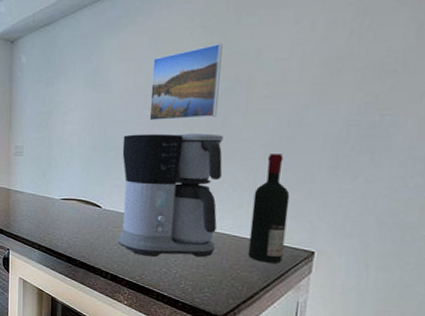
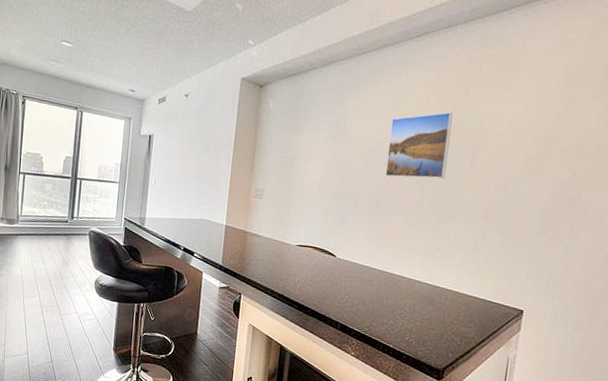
coffee maker: present [118,133,223,258] -> none [349,187,450,311]
wine bottle: present [247,154,290,263] -> none [466,217,505,320]

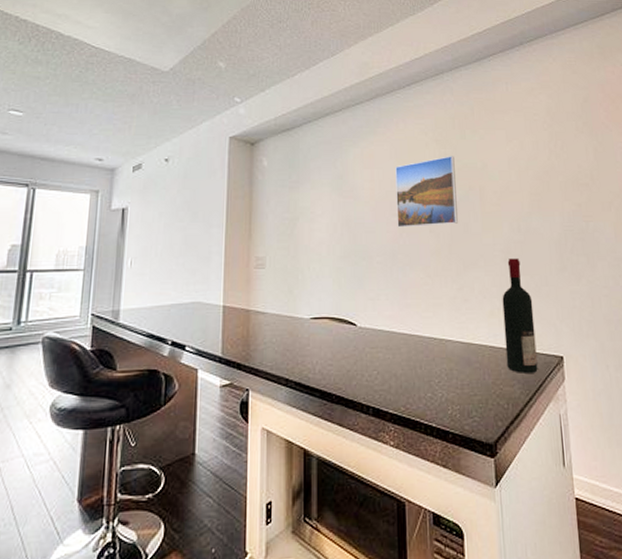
wine bottle: none [466,217,505,320] -> present [502,258,538,373]

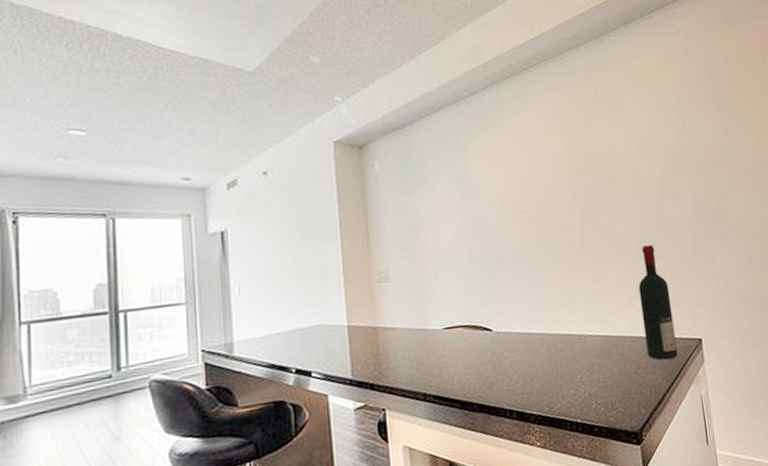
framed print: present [395,156,458,228] -> none [519,143,589,225]

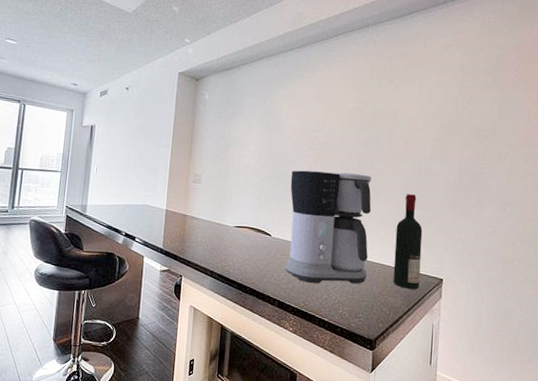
coffee maker: none [502,232,616,381] -> present [285,170,372,284]

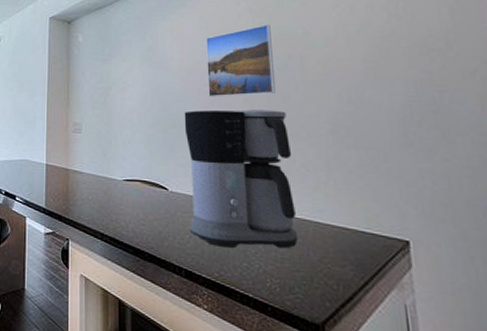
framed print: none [313,101,370,161] -> present [206,24,275,97]
wine bottle: present [393,194,423,289] -> none [329,131,376,256]

